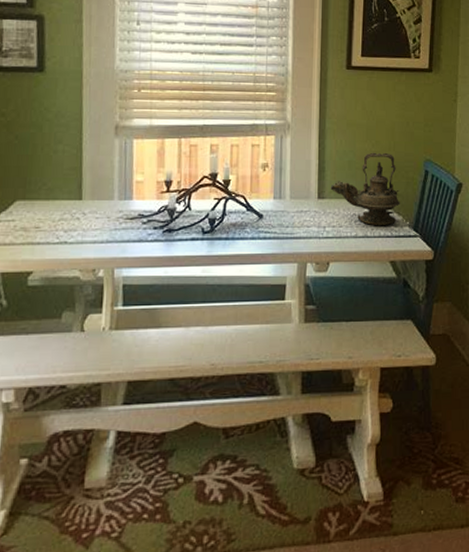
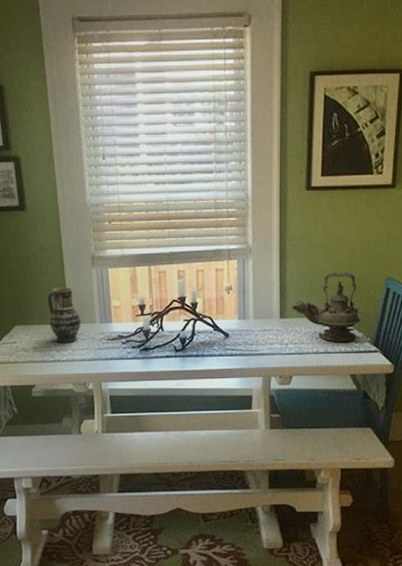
vase: none [58,158,97,221] -> present [47,287,82,343]

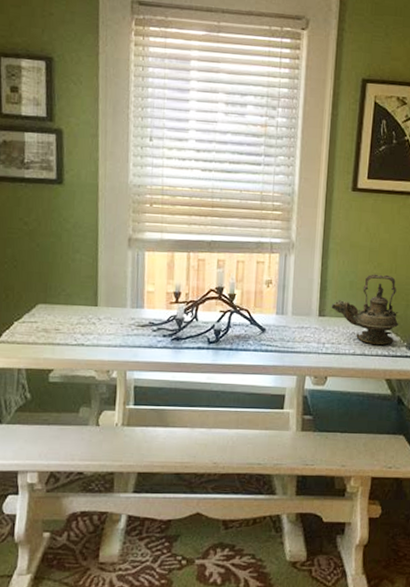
vase: present [47,287,82,343] -> none [76,267,111,326]

